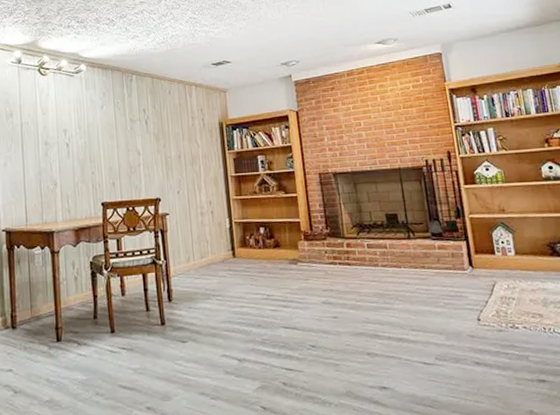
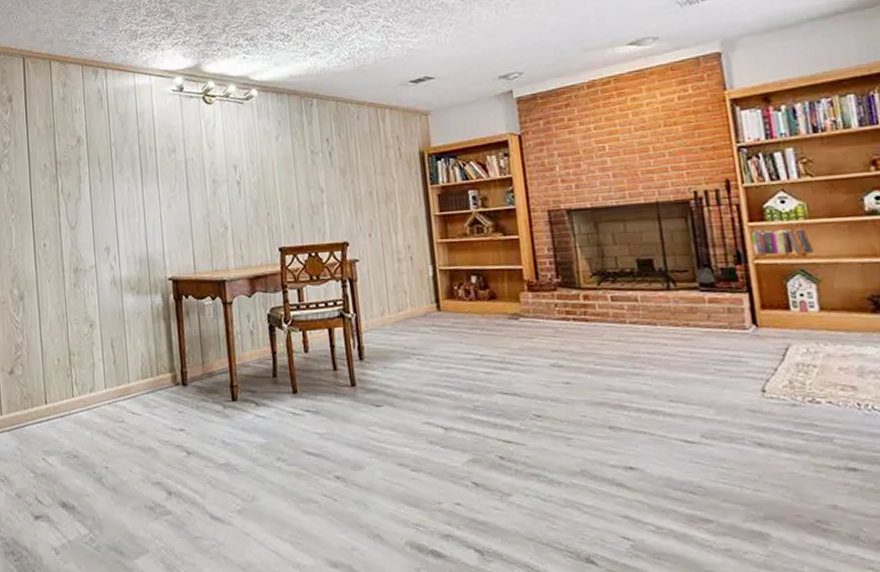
books: none [465,190,510,211] -> present [750,228,814,255]

